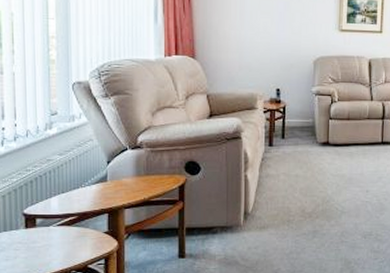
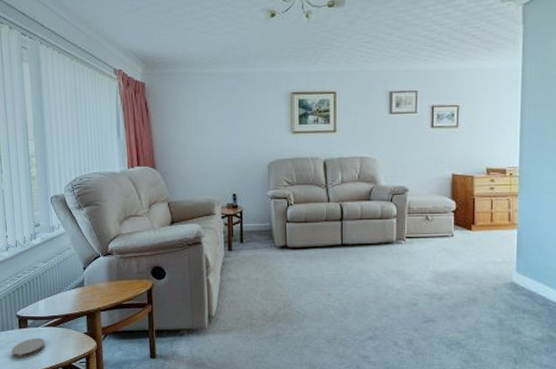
coaster: none [14,238,57,261] -> present [11,337,45,358]

